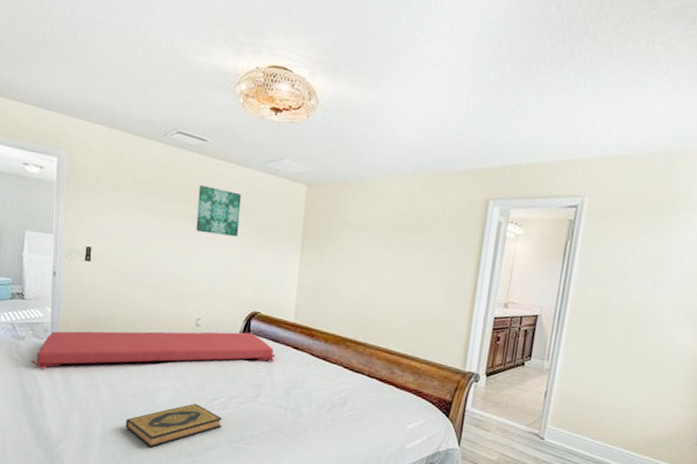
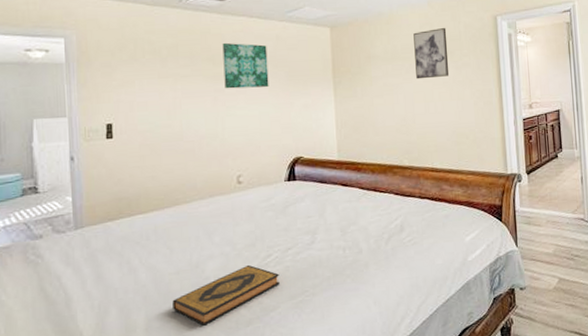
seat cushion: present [31,331,276,369] -> none [52,179,325,267]
wall art: none [387,203,430,257] -> present [413,28,450,80]

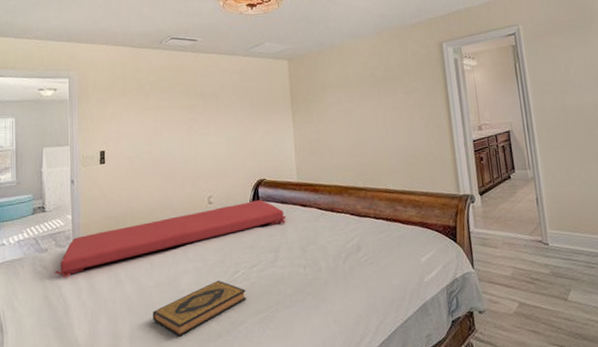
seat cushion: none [52,179,325,267] -> present [55,200,286,278]
wall art: present [222,42,269,89] -> none [195,77,235,118]
wall art: present [413,28,450,80] -> none [364,56,399,105]

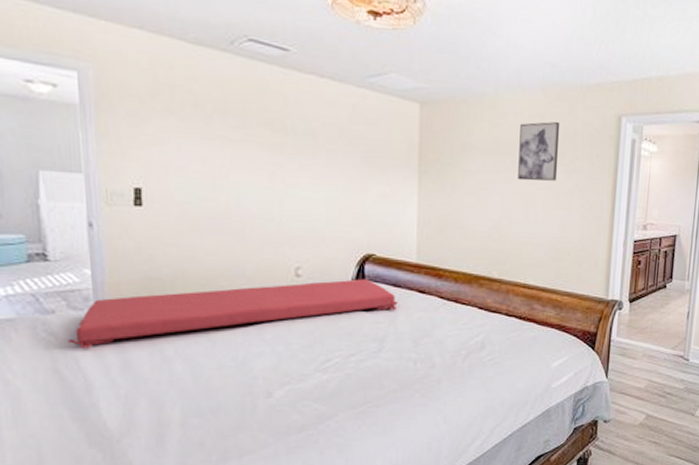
hardback book: present [152,280,246,337] -> none [213,367,339,427]
wall art: none [364,56,399,105] -> present [518,121,561,181]

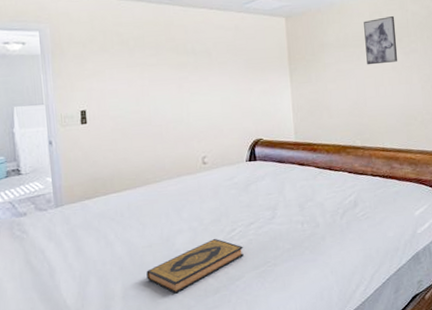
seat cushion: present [68,279,398,349] -> none [36,159,284,241]
hardback book: none [213,367,339,427] -> present [146,238,244,294]

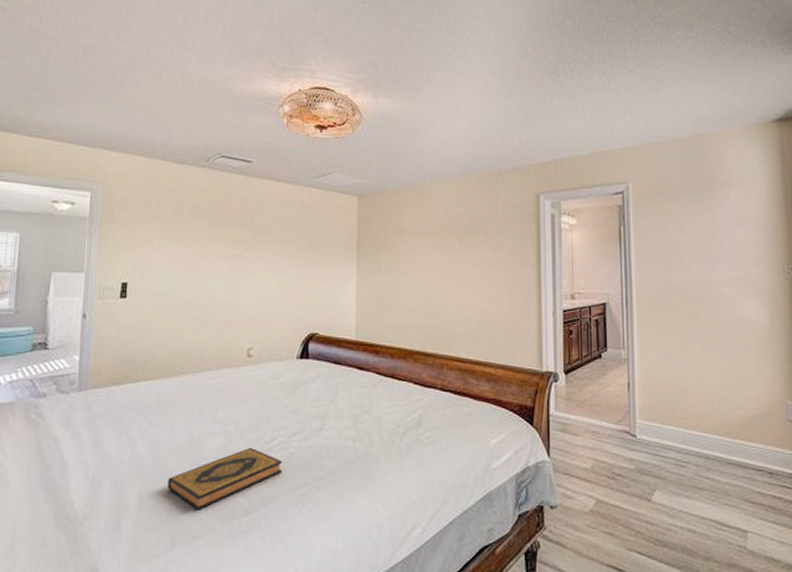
wall art: present [364,16,398,65] -> none [446,204,483,258]

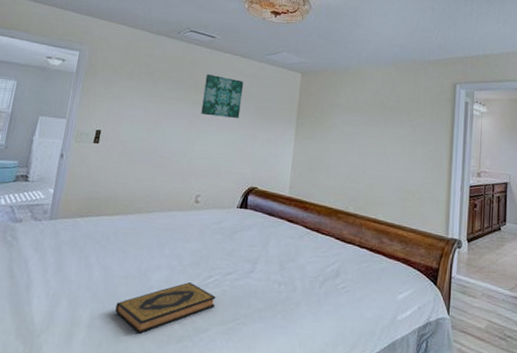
wall art: none [244,205,291,255] -> present [201,73,244,118]

